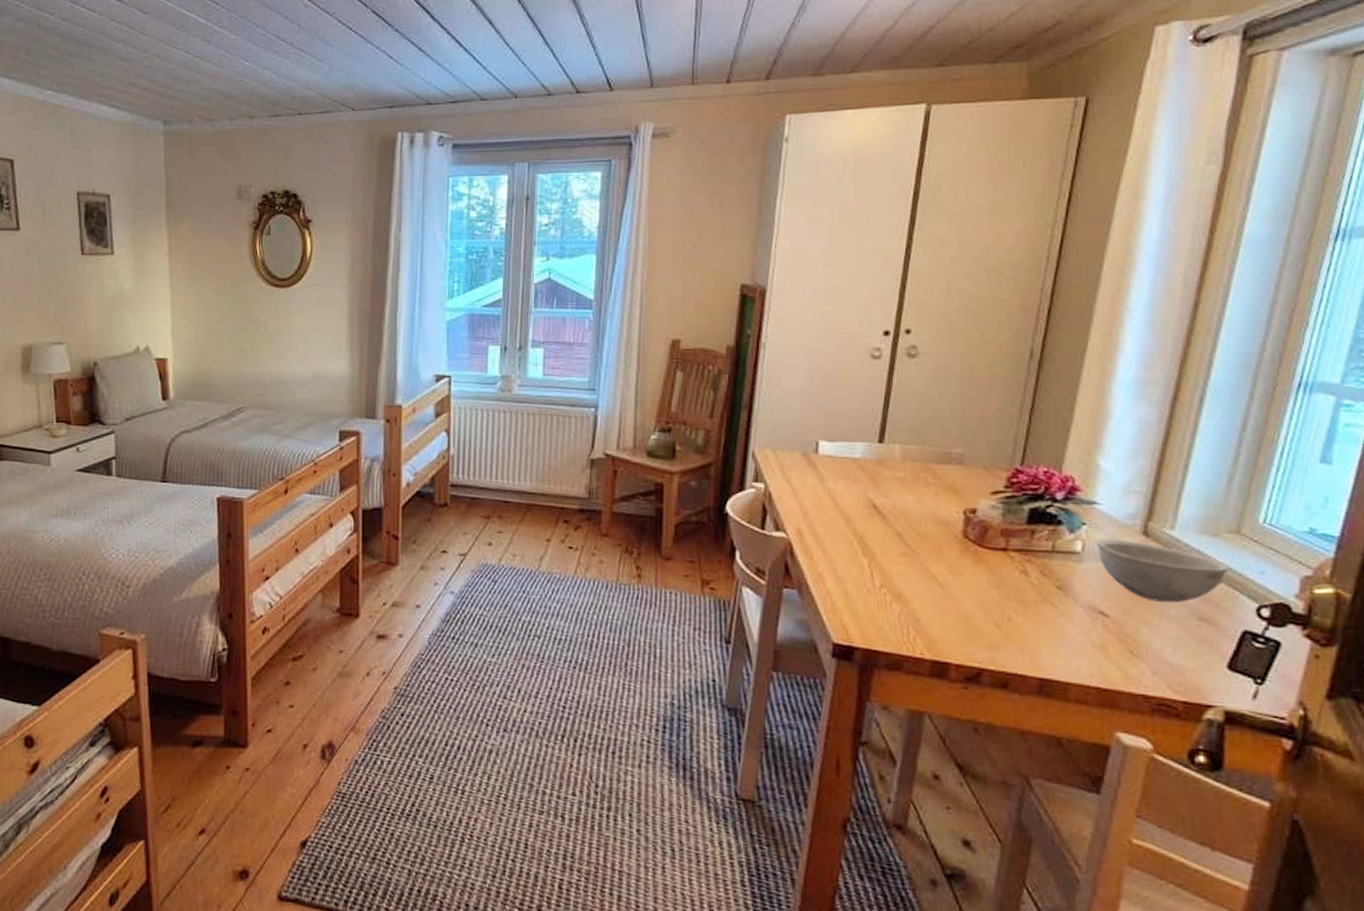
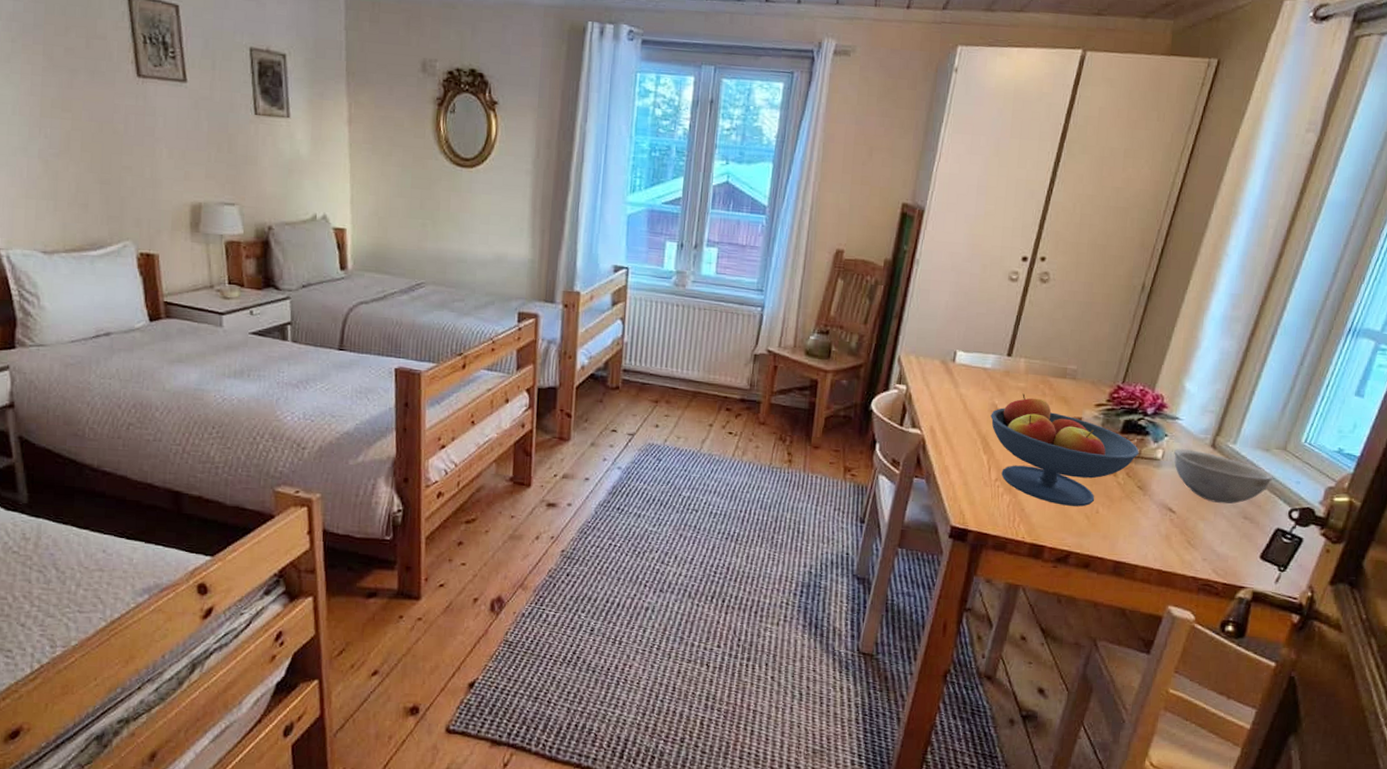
fruit bowl: none [866,484,1053,614] -> present [990,393,1139,507]

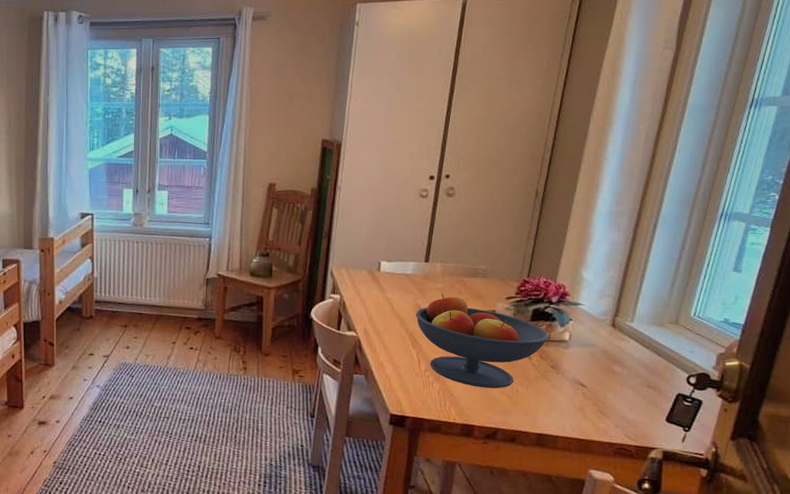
bowl: present [1174,449,1273,504] -> none [579,330,669,376]

